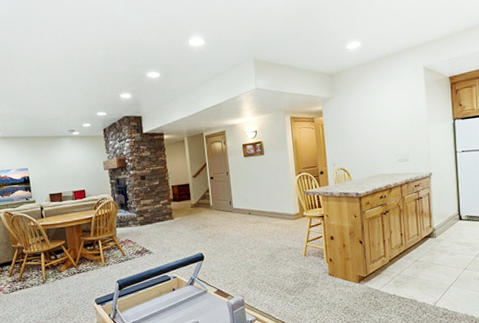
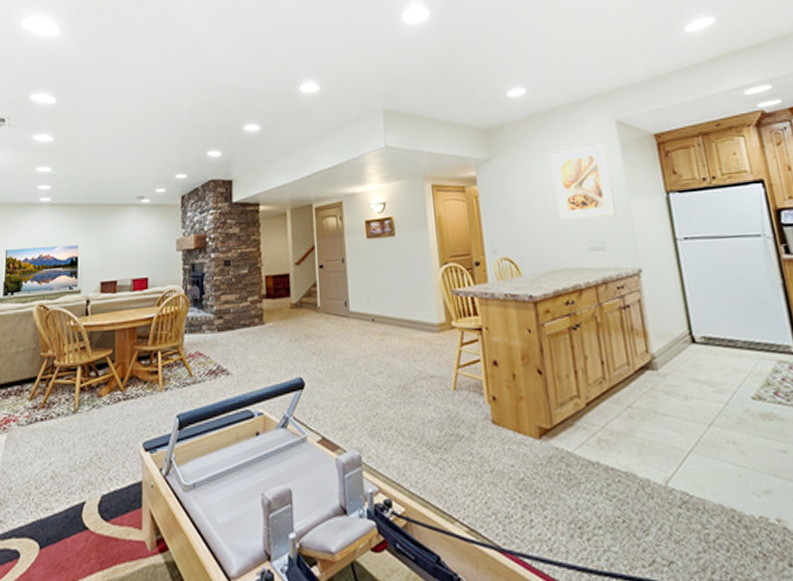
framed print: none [376,84,418,141] -> present [551,143,616,220]

